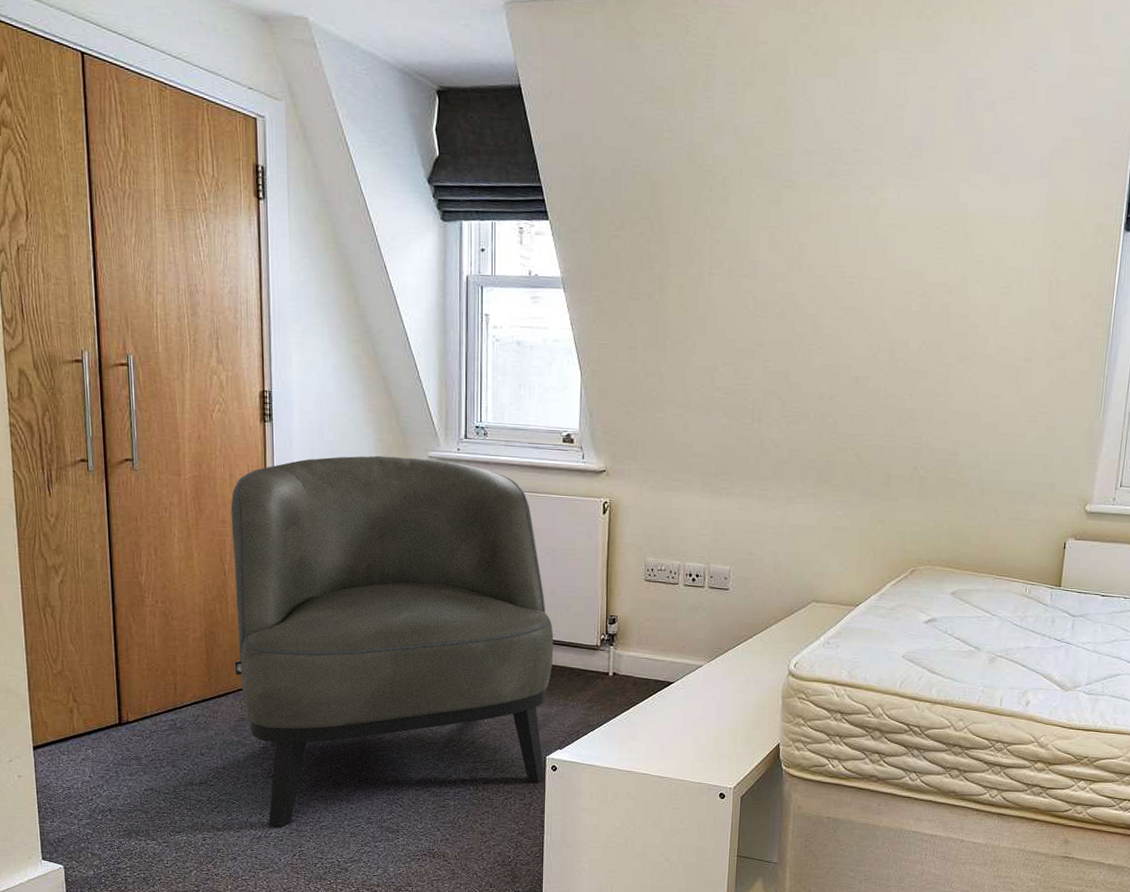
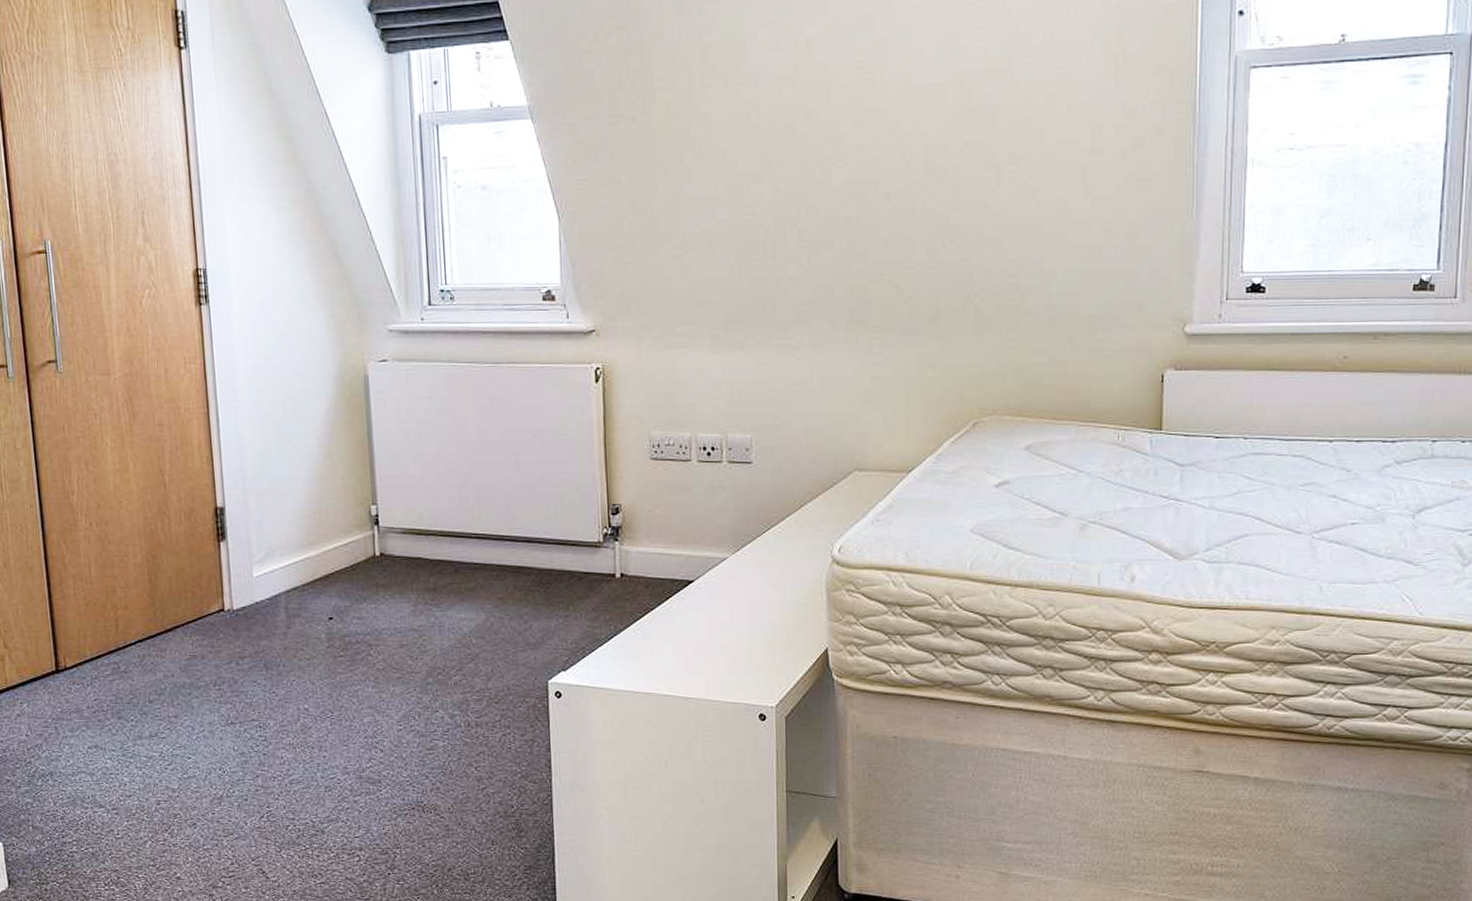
armchair: present [230,455,554,829] -> none [167,333,549,786]

